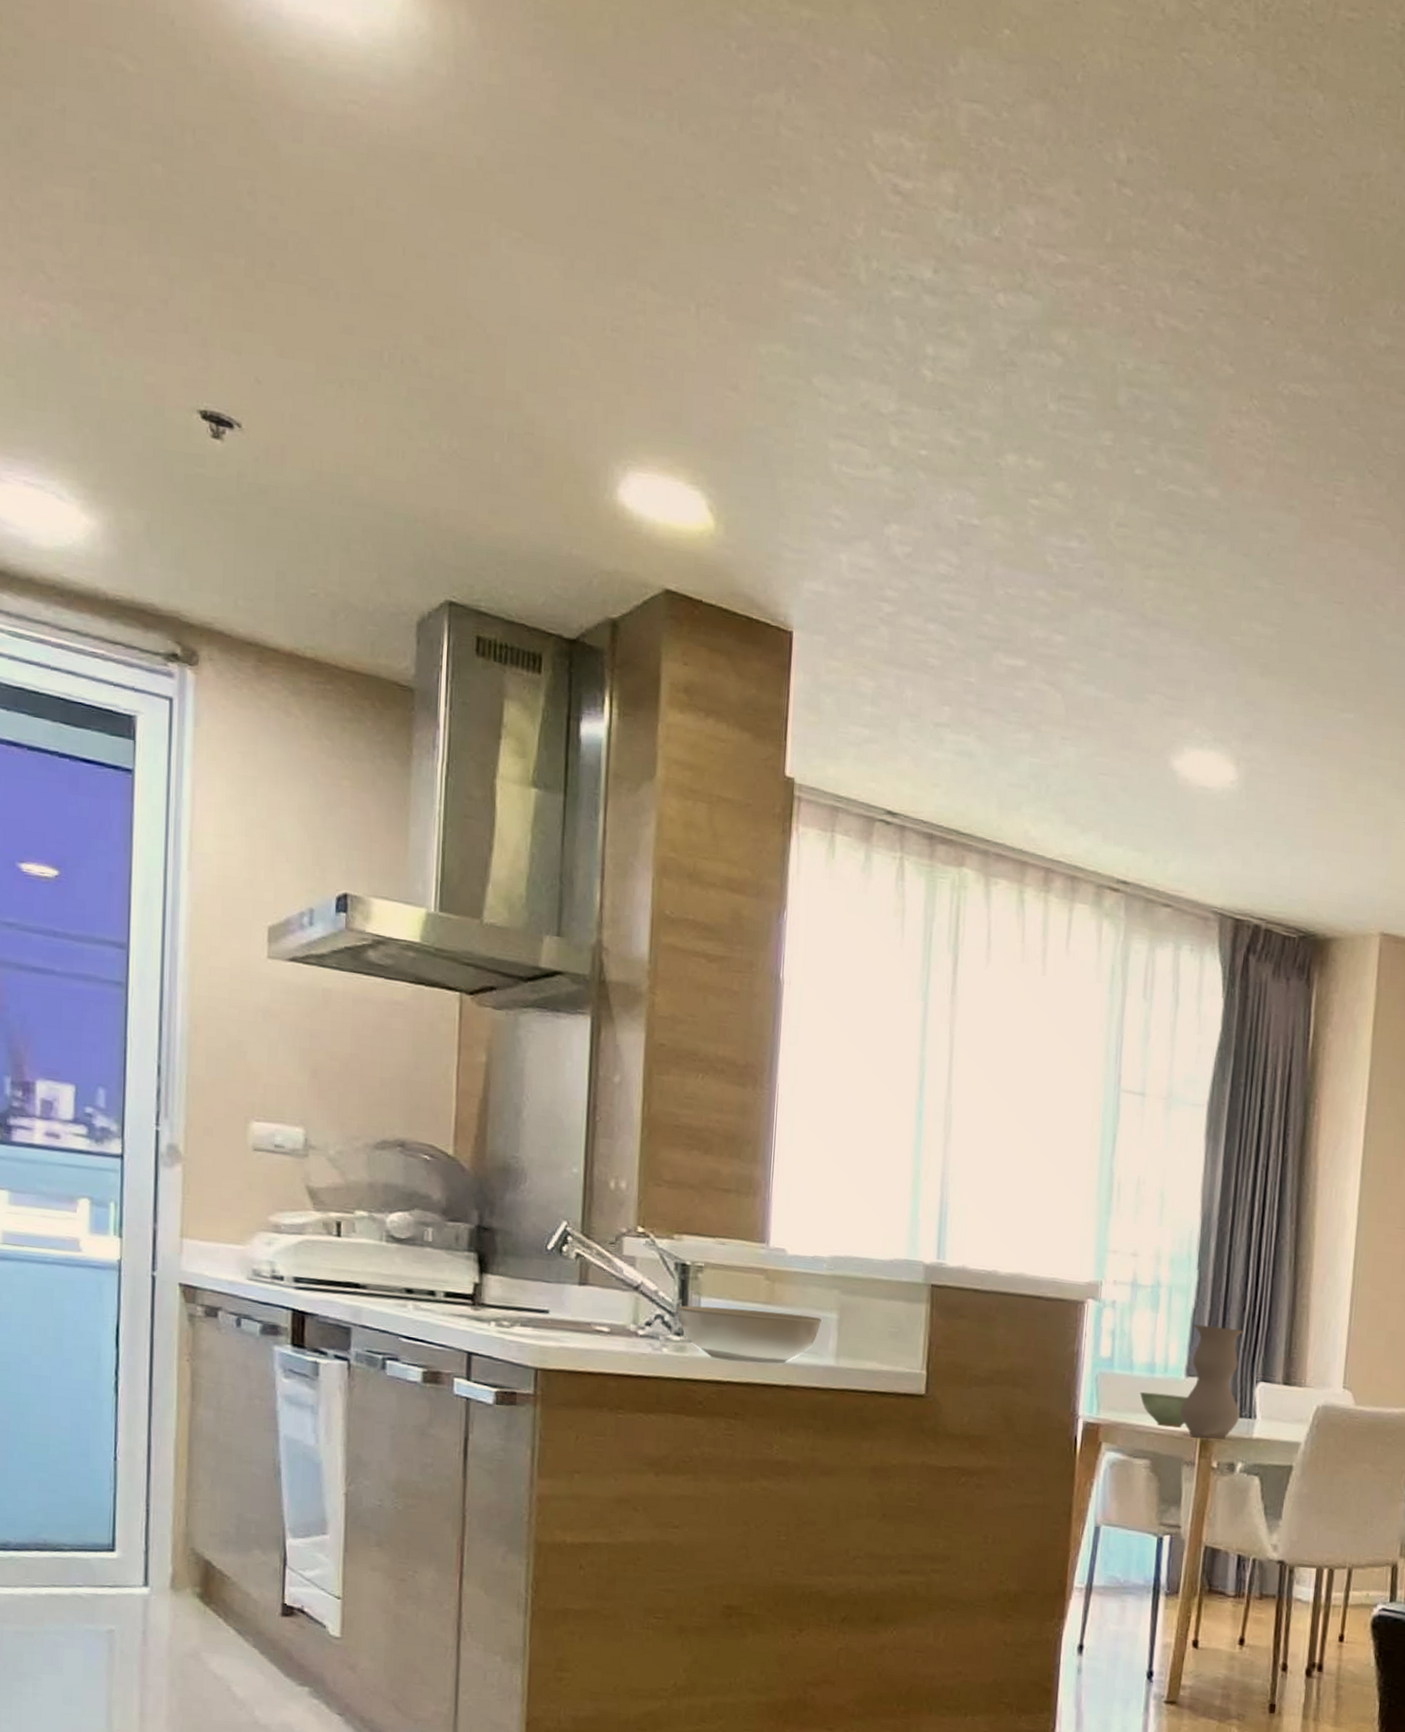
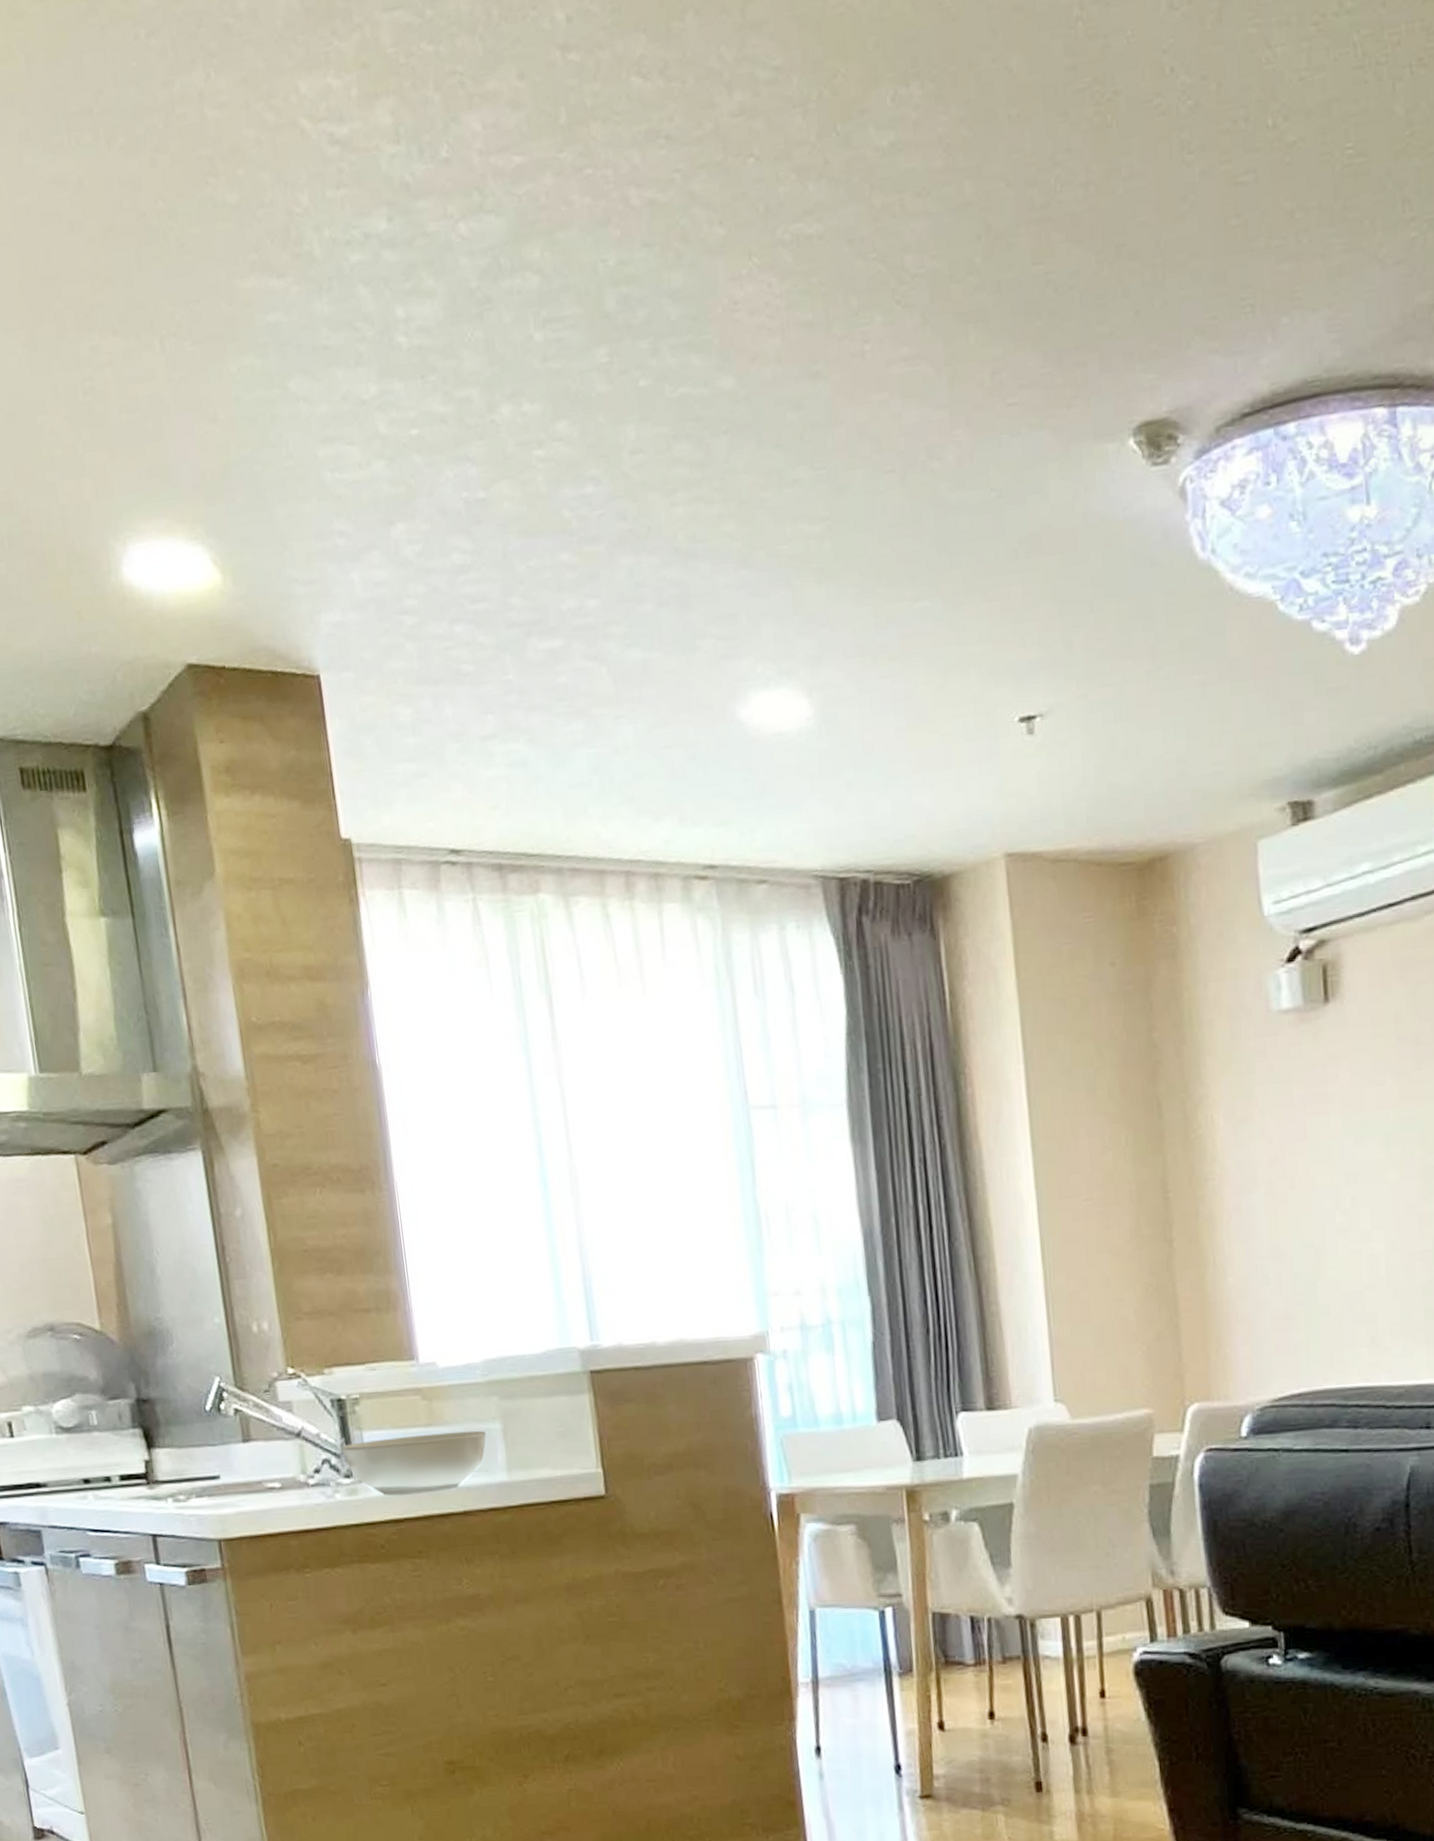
bowl: present [1140,1391,1187,1429] -> none [831,1444,886,1485]
vase: present [1180,1324,1245,1440] -> none [875,1356,945,1489]

